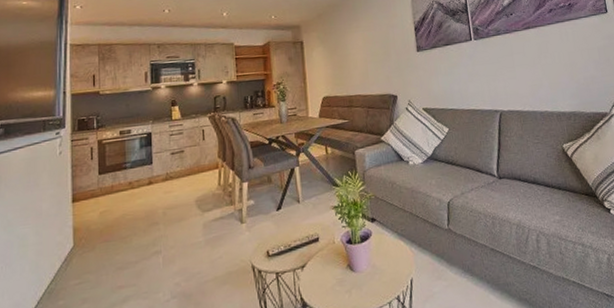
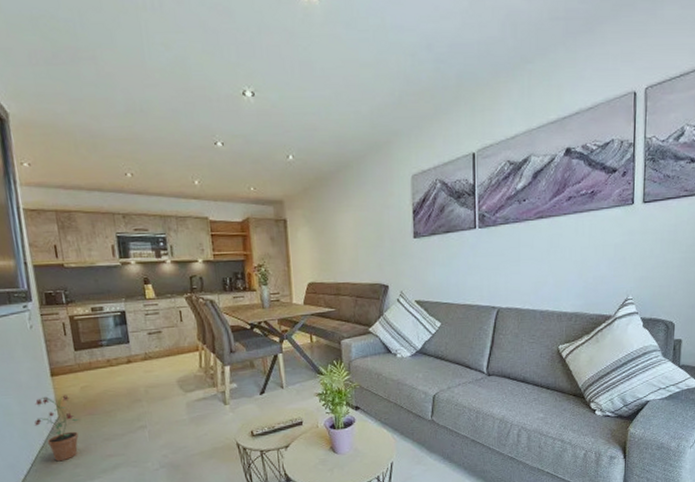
potted plant: none [47,221,95,297] -> present [34,395,80,462]

